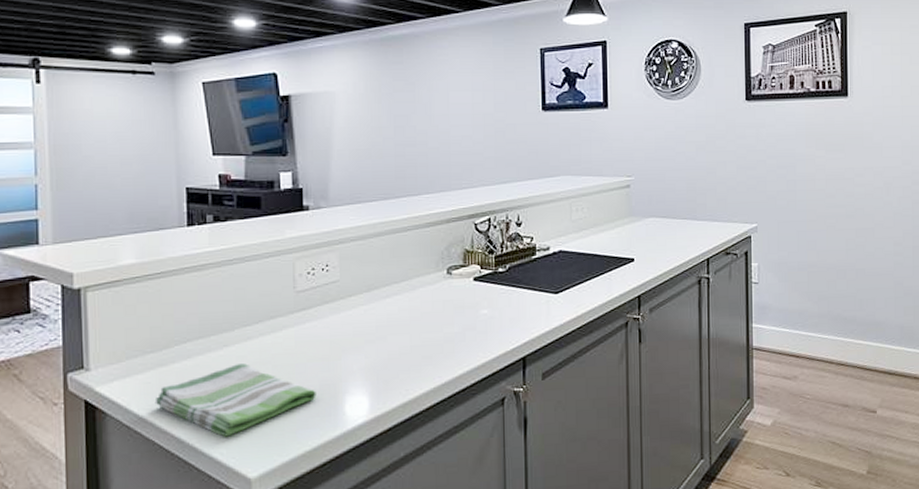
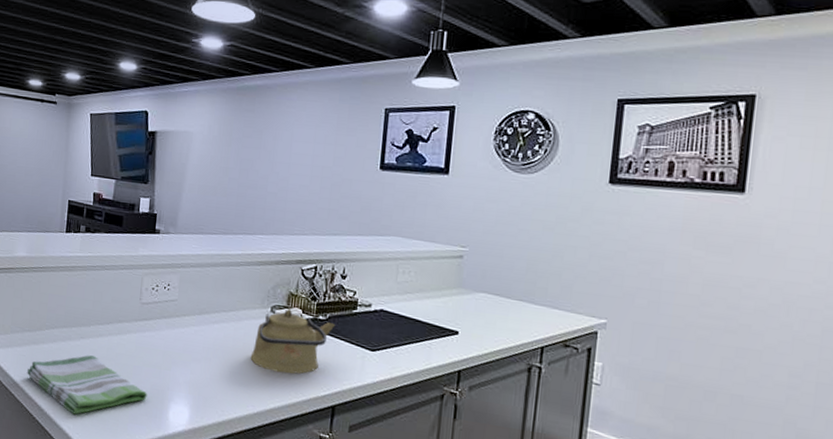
kettle: none [430,266,516,336] -> present [250,308,336,374]

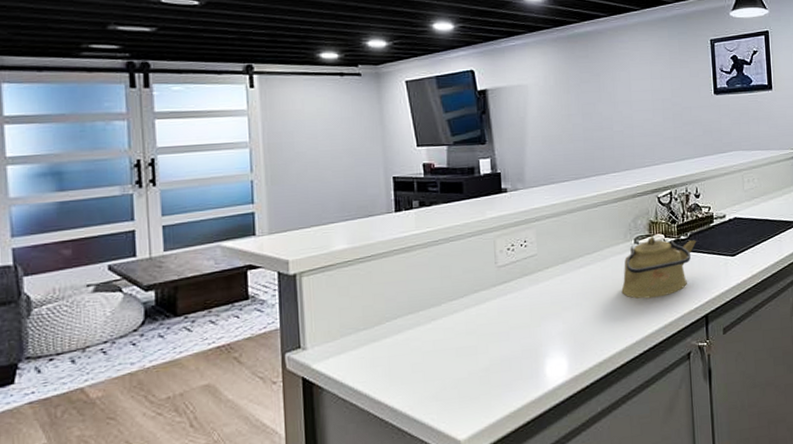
dish towel: present [26,355,147,415] -> none [368,335,519,404]

